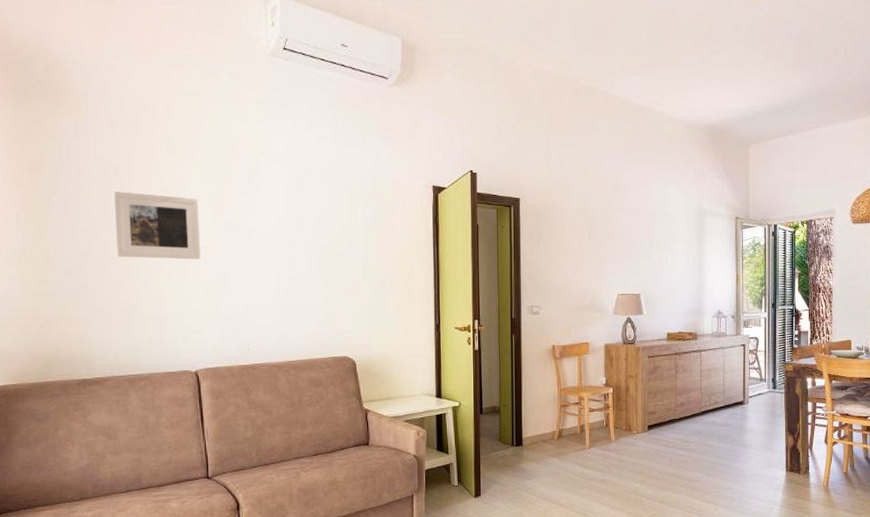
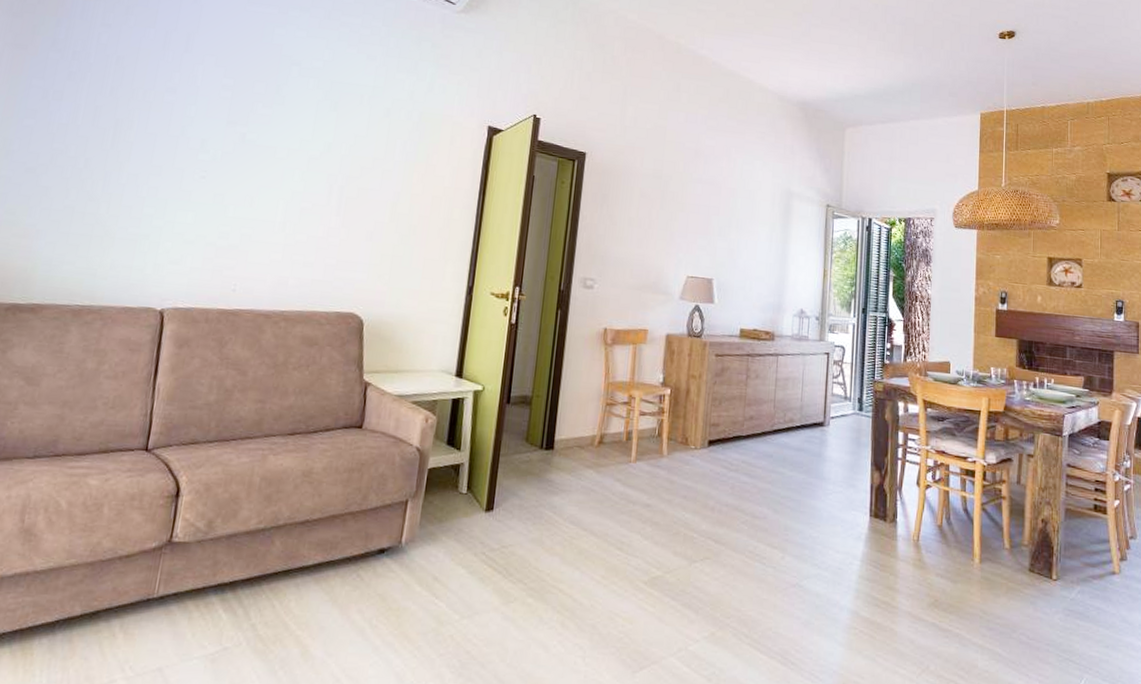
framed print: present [114,192,201,260] -> none [96,85,210,175]

